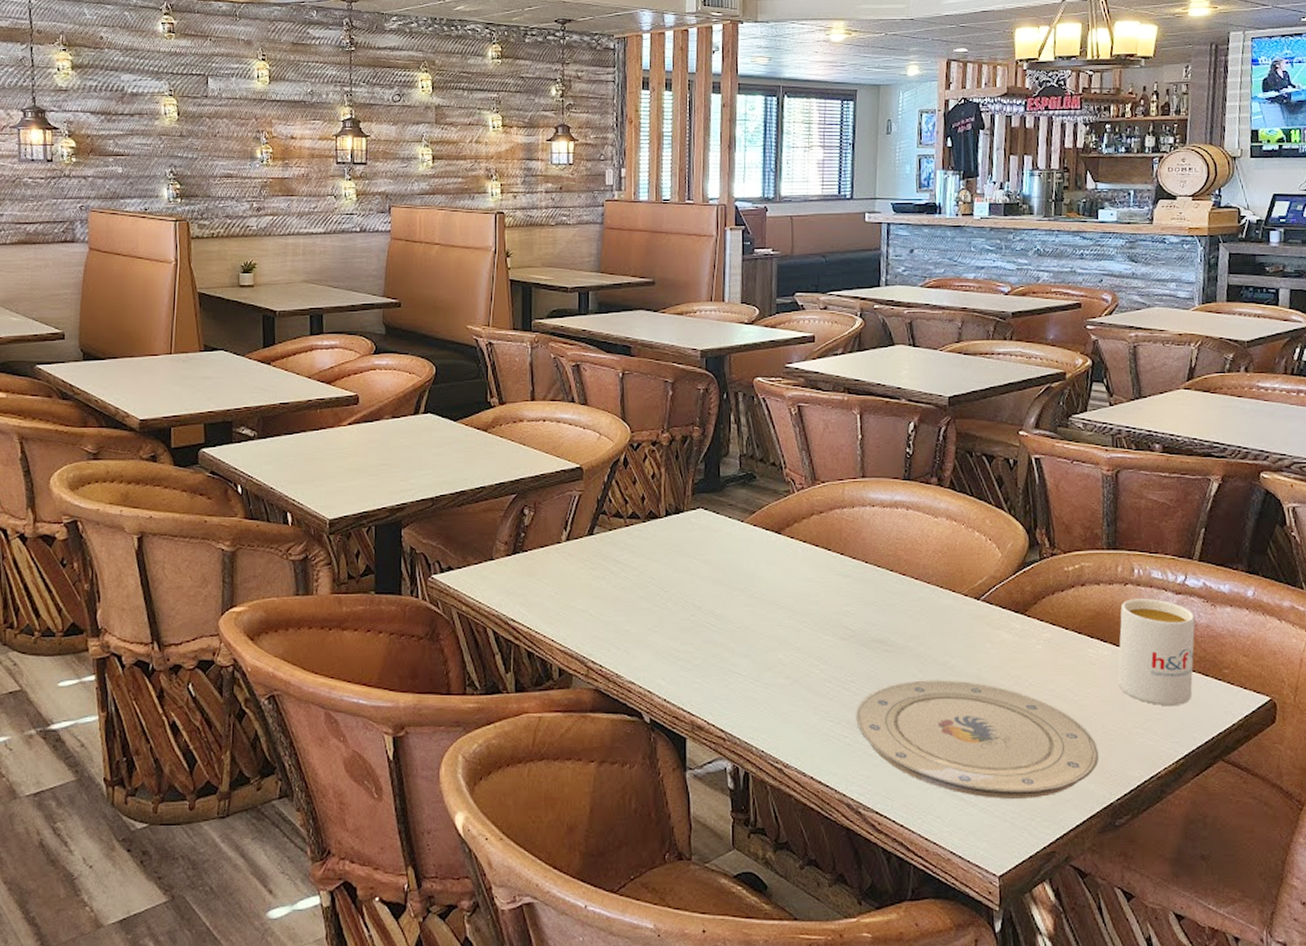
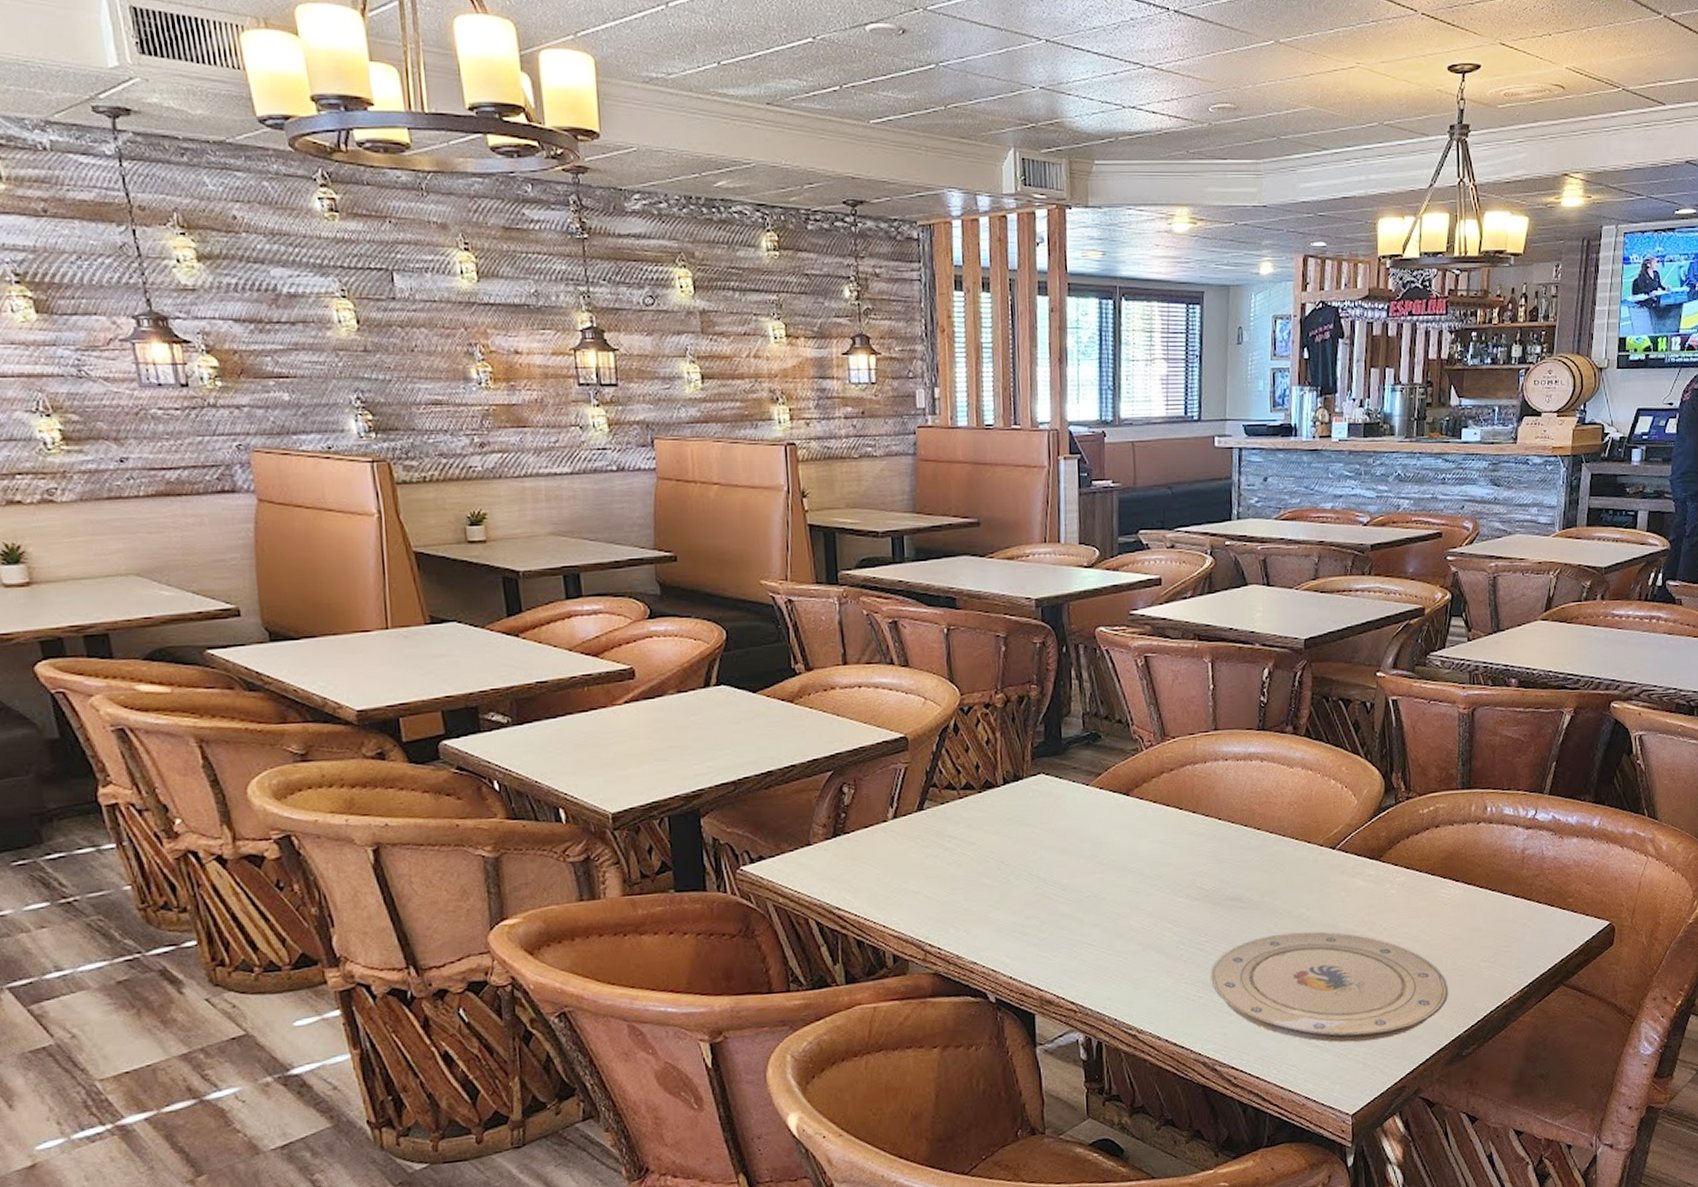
mug: present [1118,599,1196,707] -> none [1468,835,1544,939]

